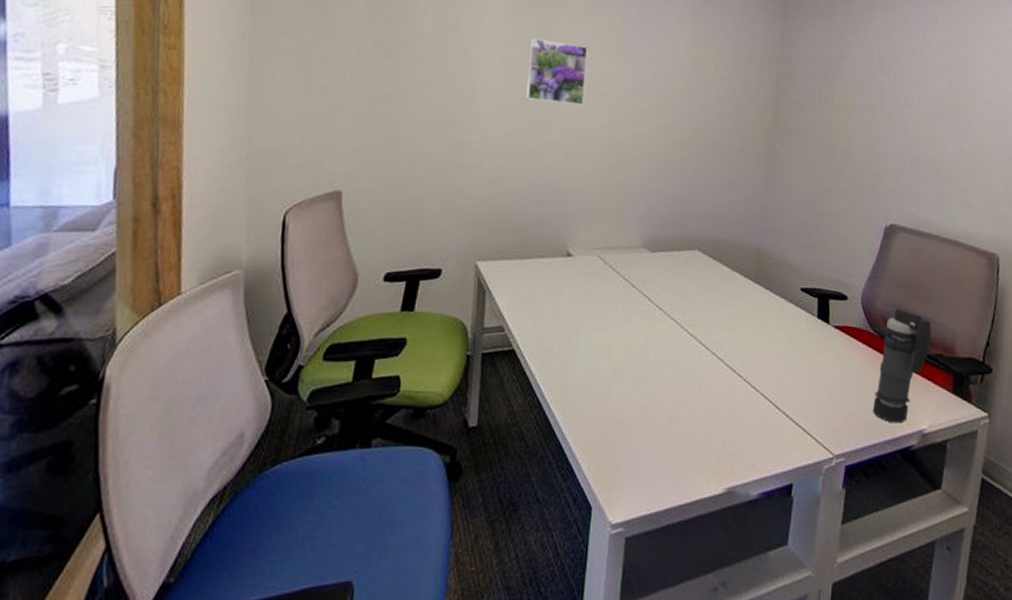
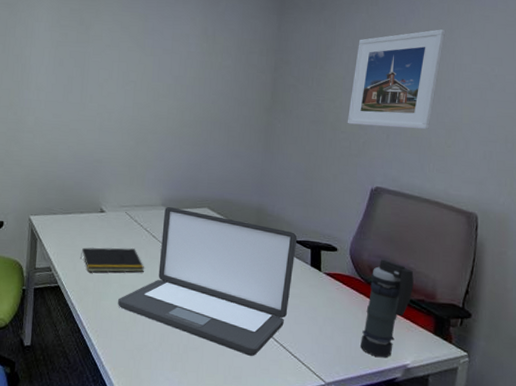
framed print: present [526,38,588,105] -> none [68,39,117,91]
notepad: none [541,300,621,331] -> present [80,247,144,272]
laptop: none [588,248,803,427] -> present [118,206,298,356]
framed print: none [859,43,966,159] -> present [347,29,446,130]

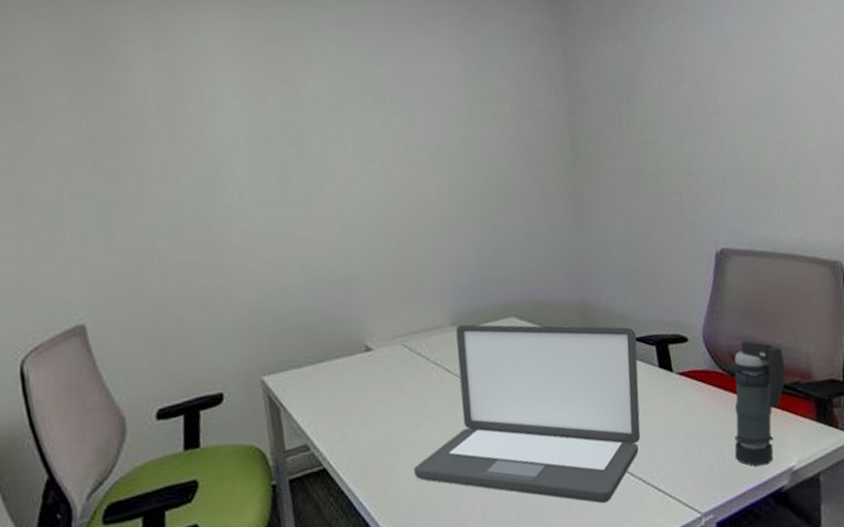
notepad: present [80,247,144,272] -> none [348,393,443,439]
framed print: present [347,29,446,130] -> none [669,32,772,172]

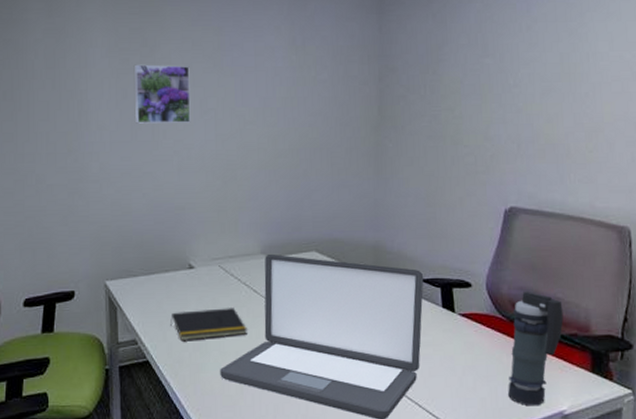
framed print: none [274,104,353,179] -> present [133,64,191,124]
notepad: none [348,393,443,439] -> present [170,308,247,340]

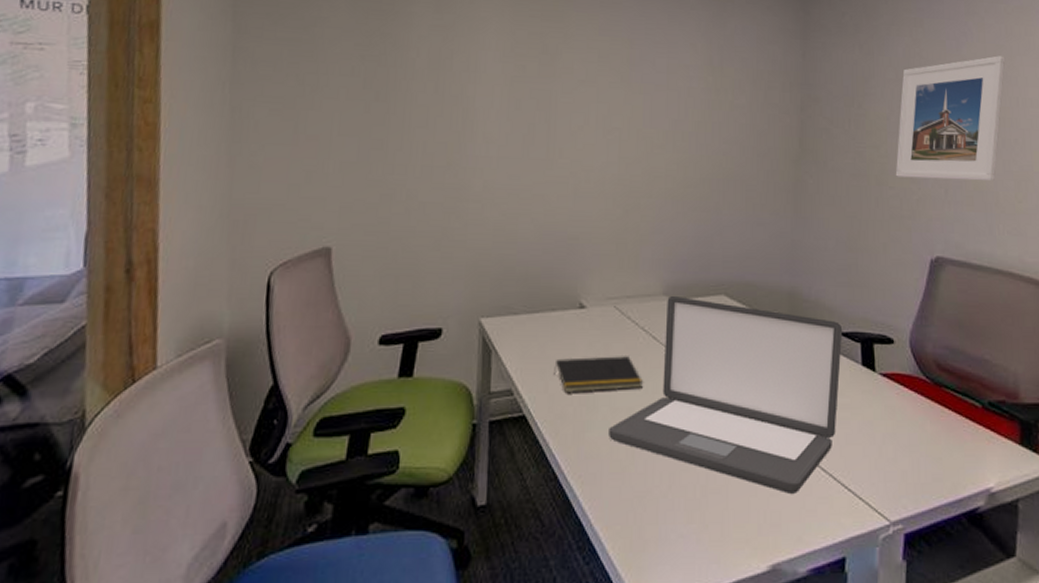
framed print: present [133,64,191,124] -> none [529,72,594,142]
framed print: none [469,14,576,136] -> present [895,56,1005,182]
smoke grenade: present [508,292,564,406] -> none [931,352,991,482]

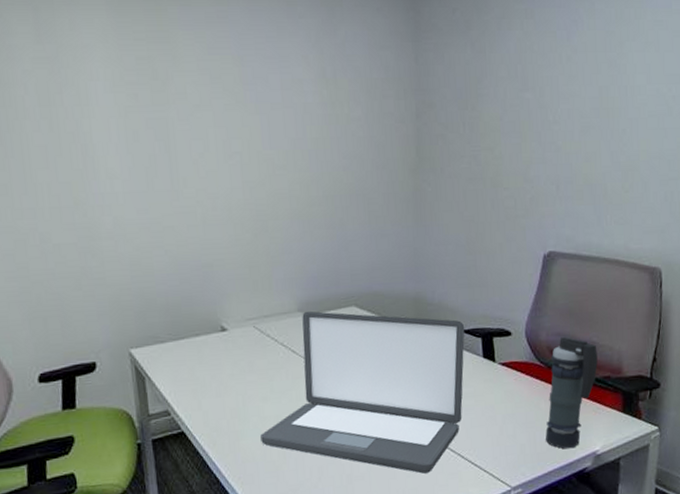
notepad: present [554,356,643,392] -> none [204,370,287,408]
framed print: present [895,56,1005,182] -> none [509,43,615,178]
smoke grenade: none [931,352,991,482] -> present [545,337,598,449]

